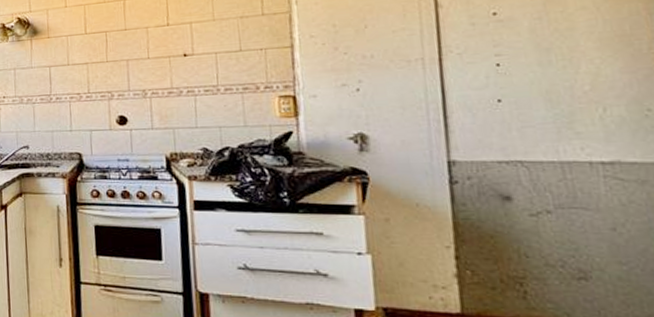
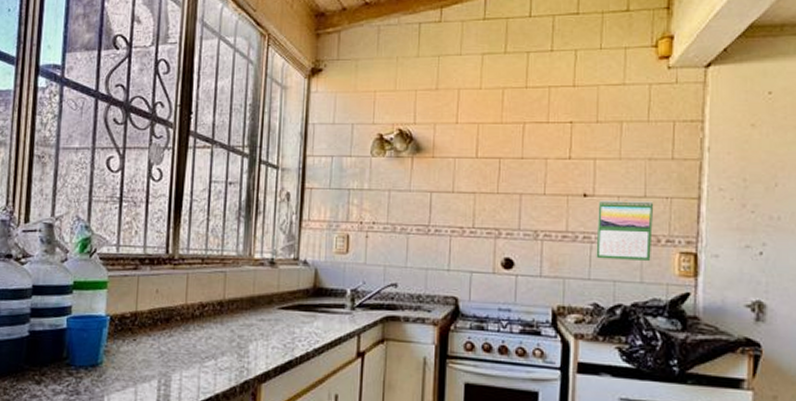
calendar: none [197,54,252,109] -> present [596,199,654,262]

